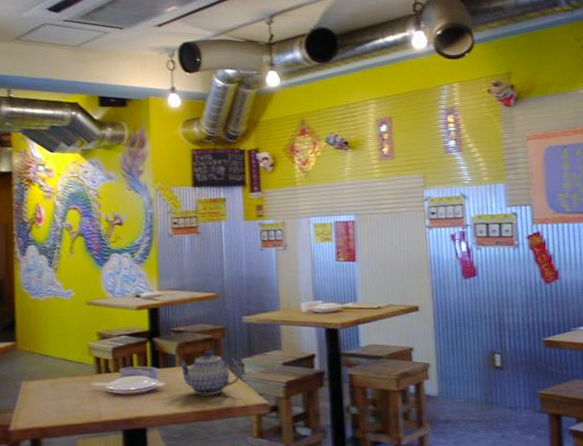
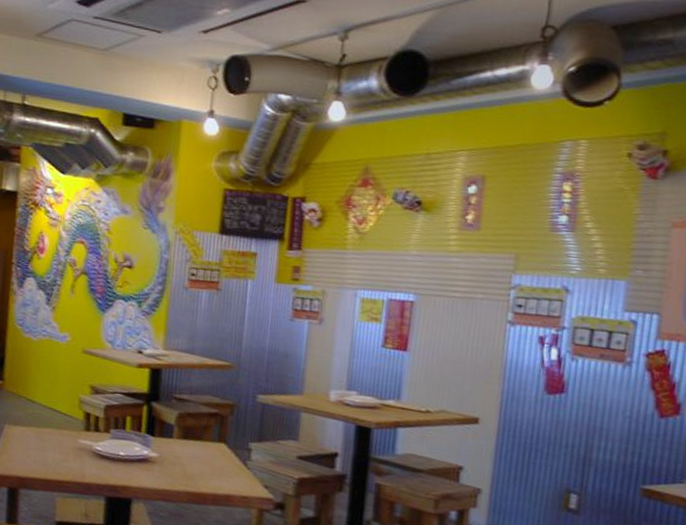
teapot: present [177,351,241,396] -> none [175,427,248,478]

